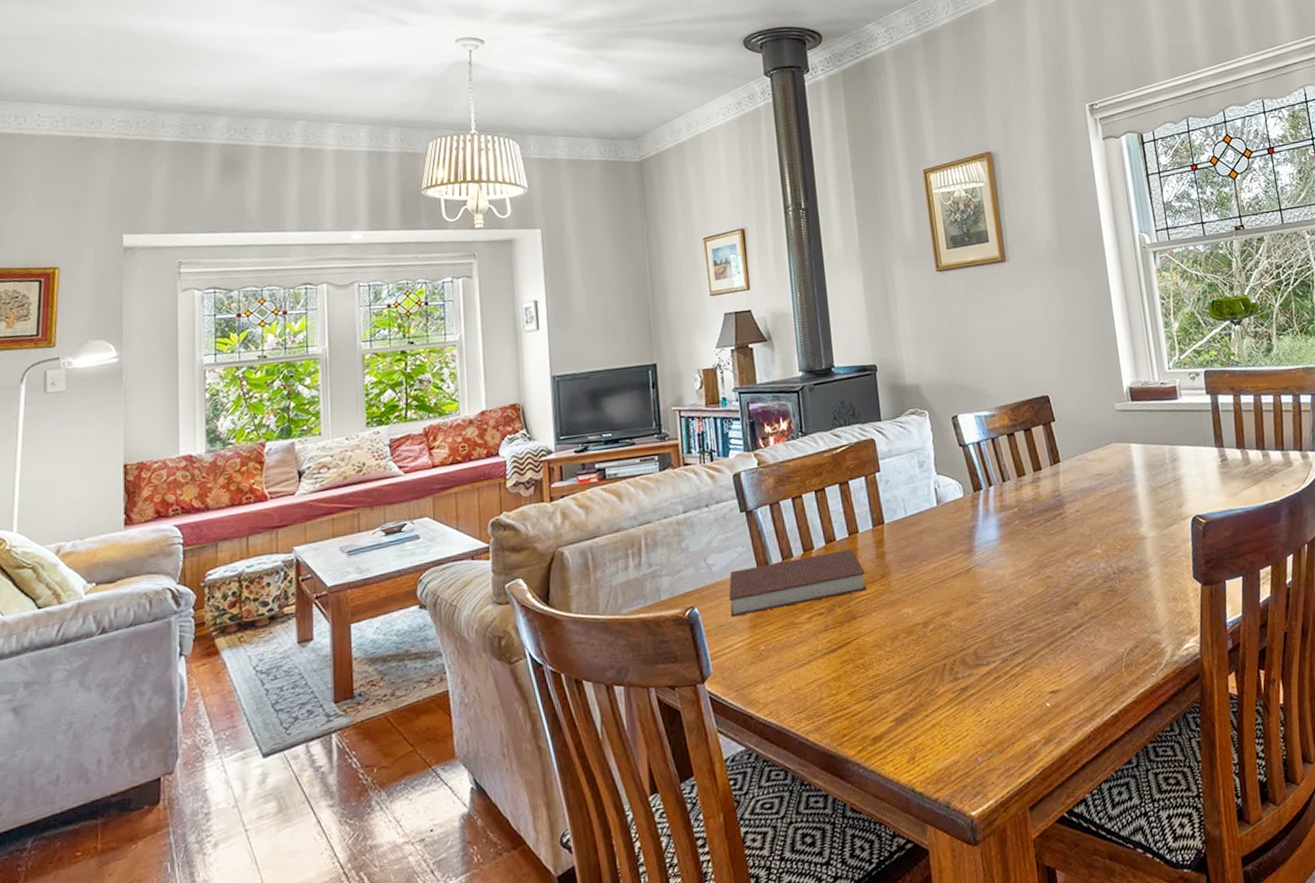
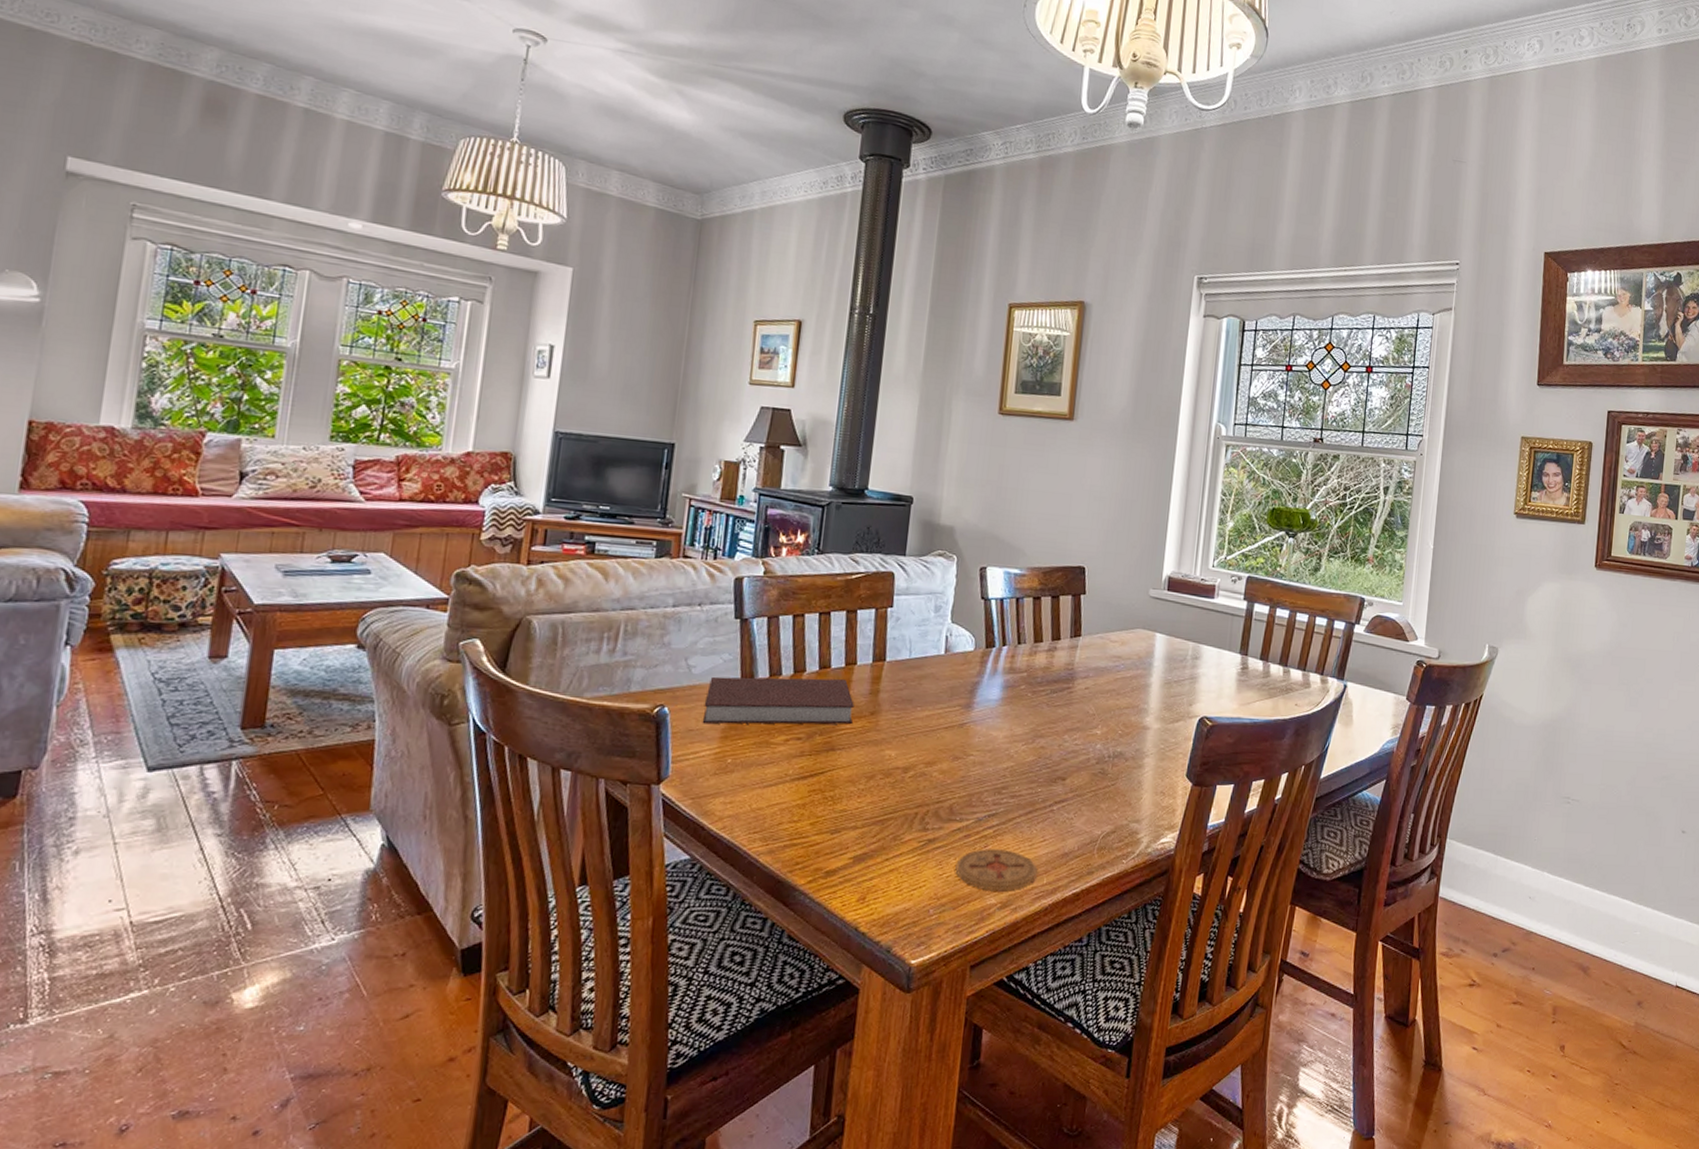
coaster: none [992,684,1073,728] -> present [955,849,1038,890]

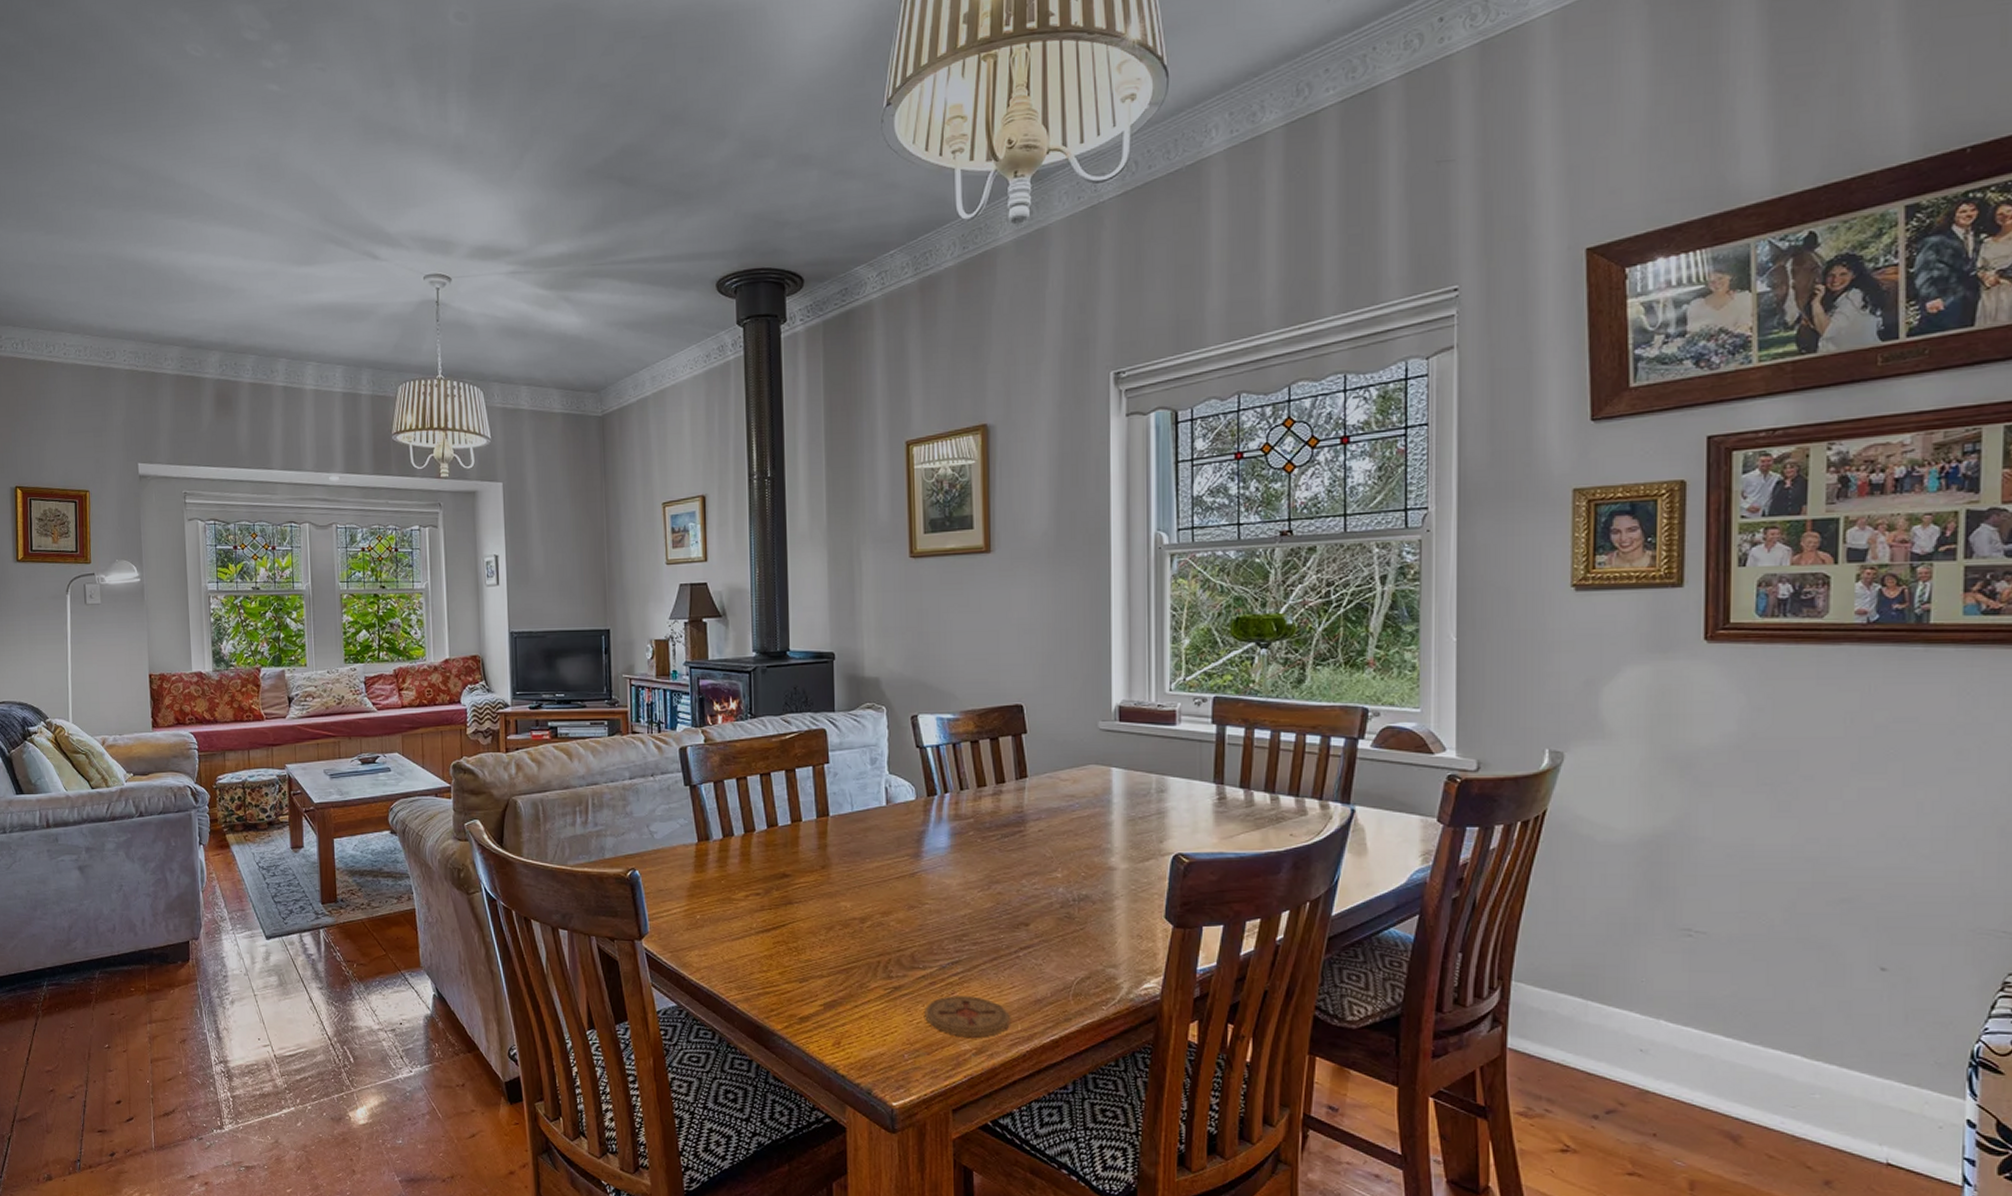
notebook: present [702,676,854,725] -> none [669,835,805,884]

